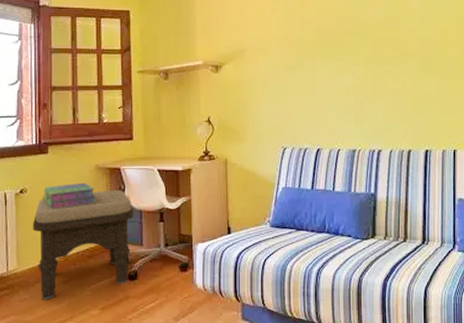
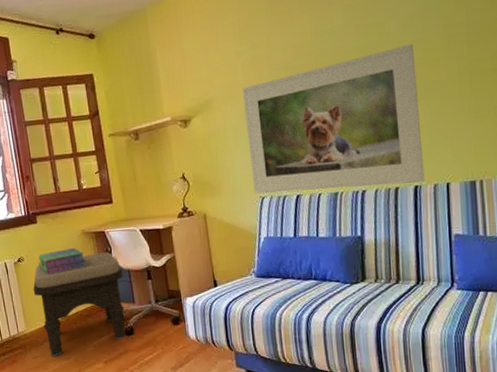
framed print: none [275,22,435,147] -> present [243,44,425,194]

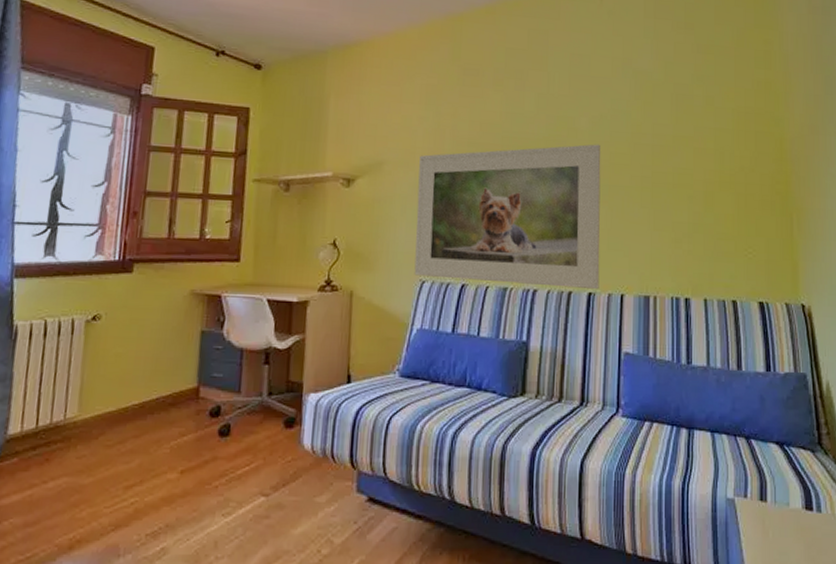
ottoman: present [33,252,126,357] -> none [102,321,233,458]
stack of books: present [38,247,88,274] -> none [120,310,189,342]

